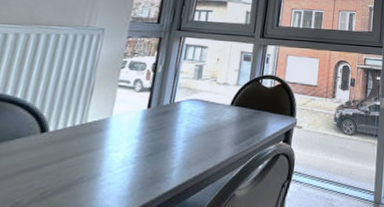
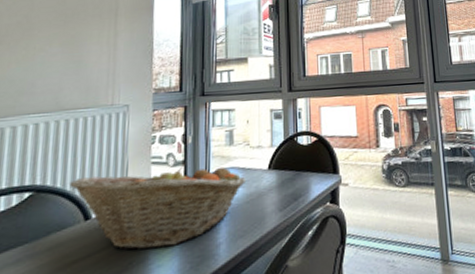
fruit basket: none [30,89,209,167] -> present [69,162,247,251]

